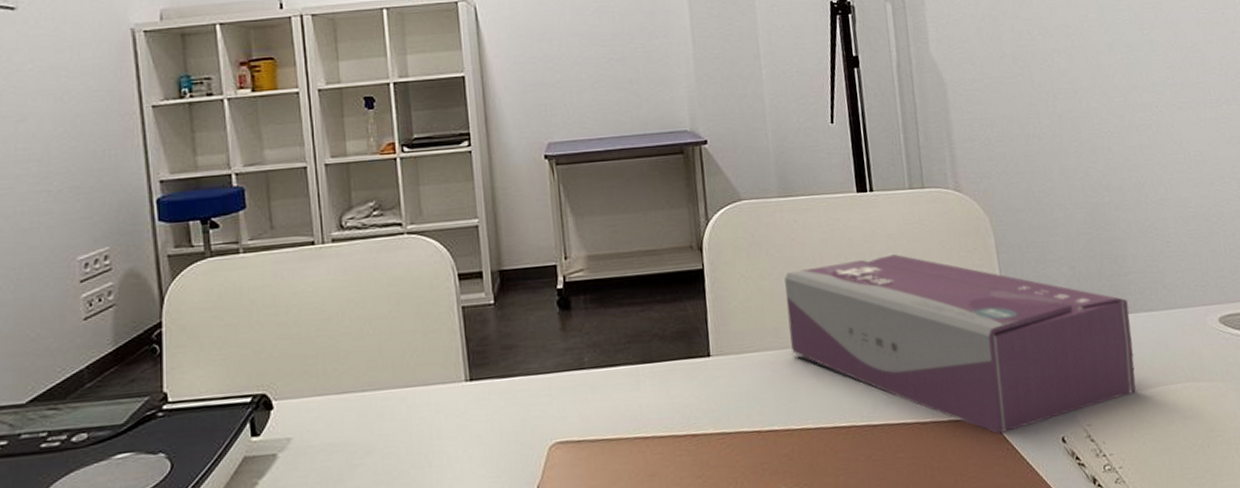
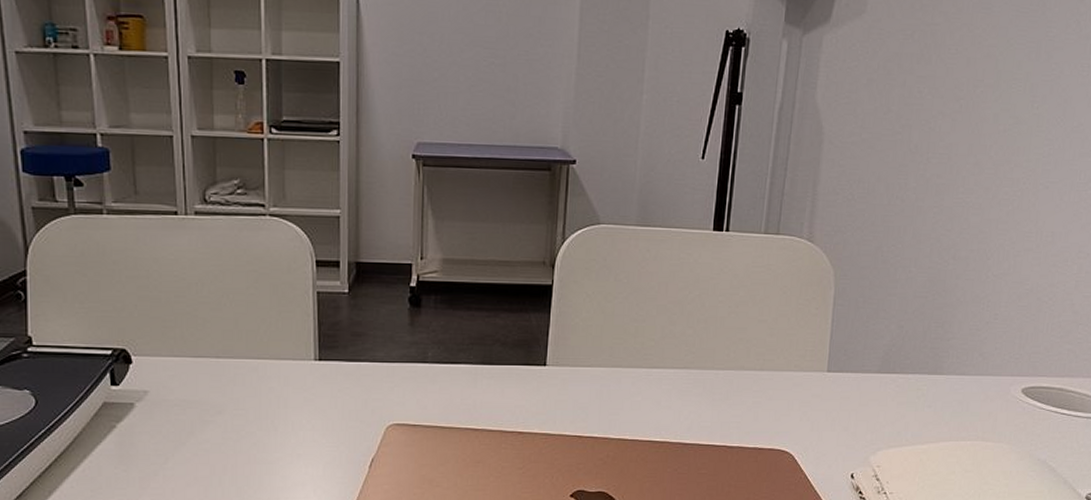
tissue box: present [784,253,1136,435] -> none [623,292,943,464]

